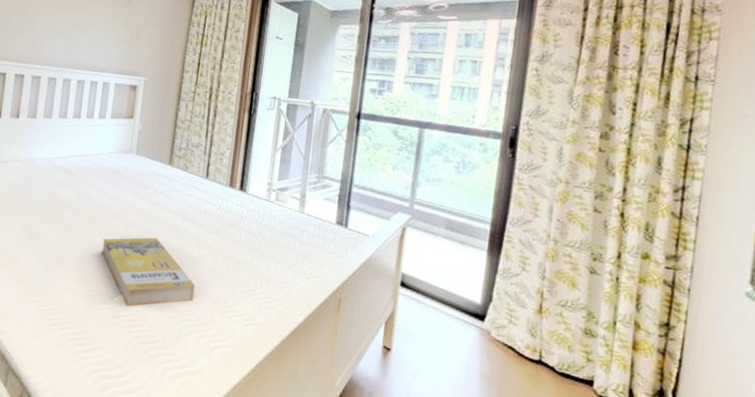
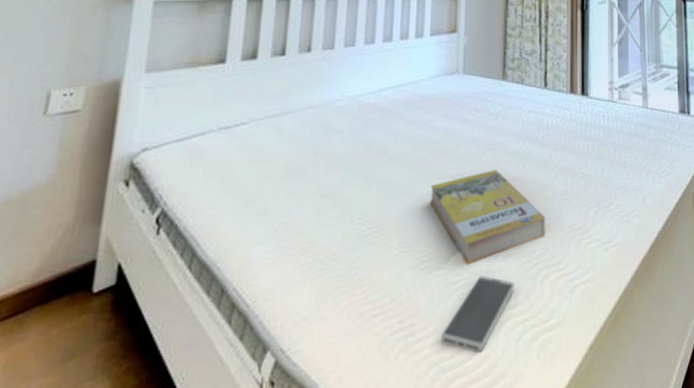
smartphone: none [102,317,164,374] -> present [441,275,514,353]

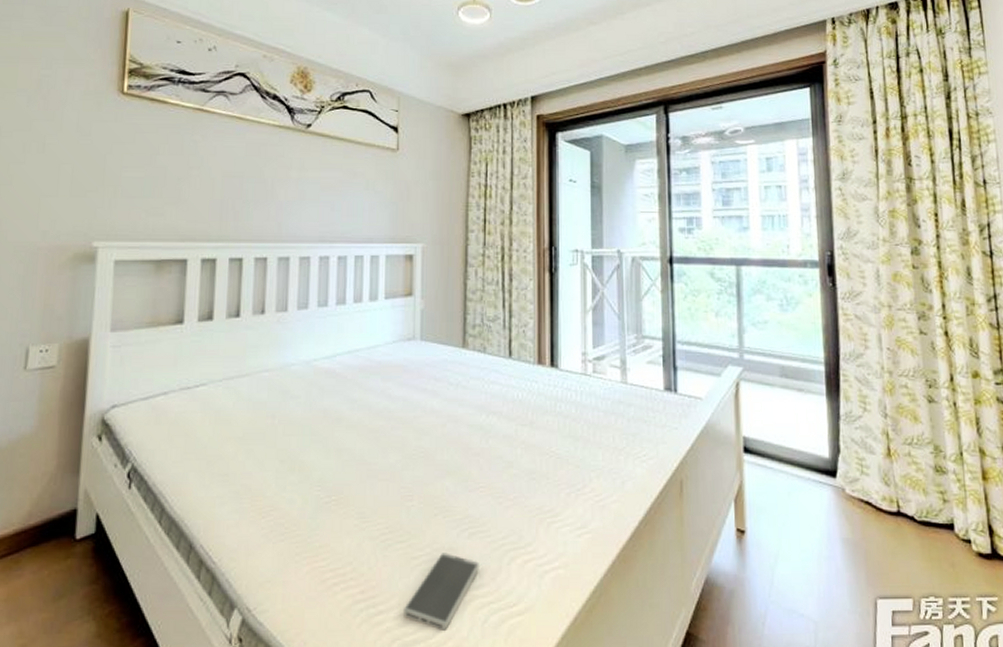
book: present [429,170,546,264] -> none [388,443,512,539]

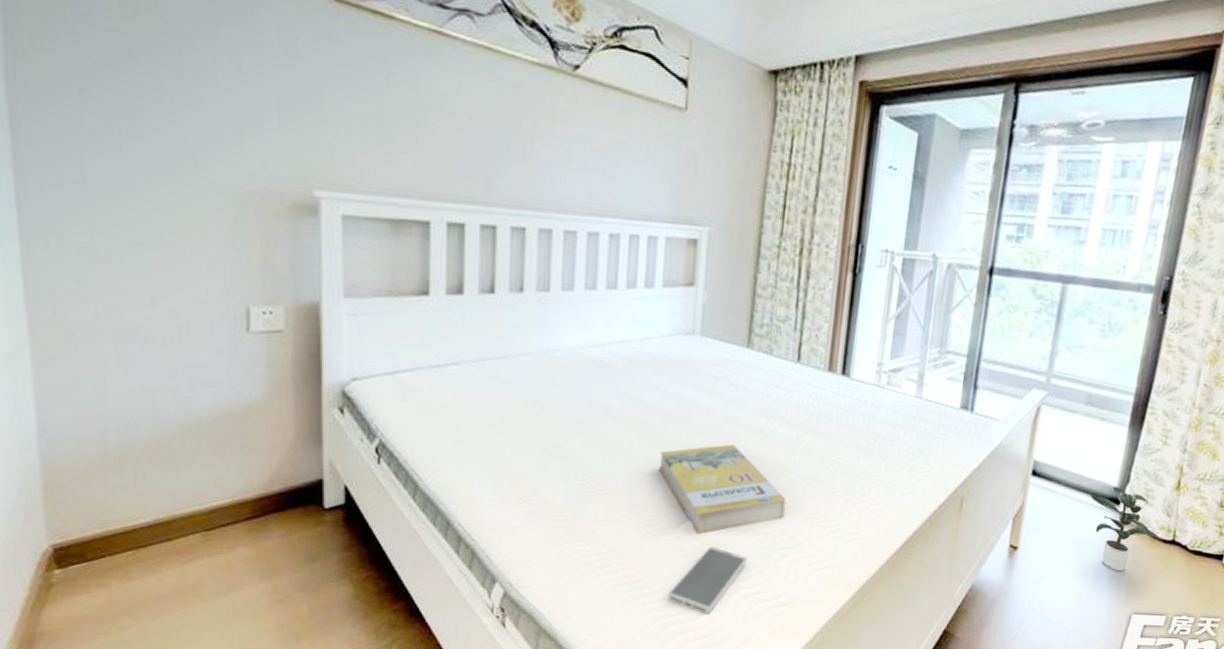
book: none [388,443,512,539] -> present [658,444,787,534]
potted plant: none [805,459,886,551] -> present [1090,487,1161,572]

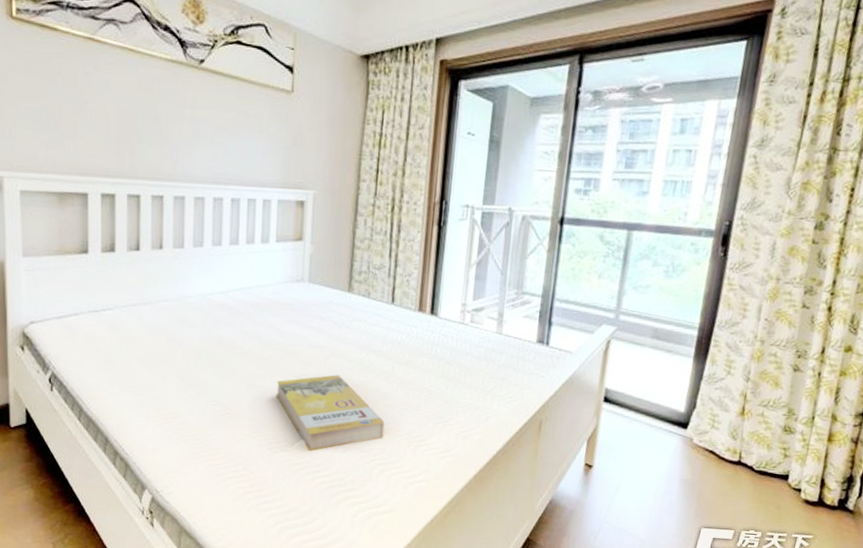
smartphone: present [668,546,747,614] -> none [286,462,352,520]
potted plant: present [1090,487,1161,572] -> none [659,412,728,489]

